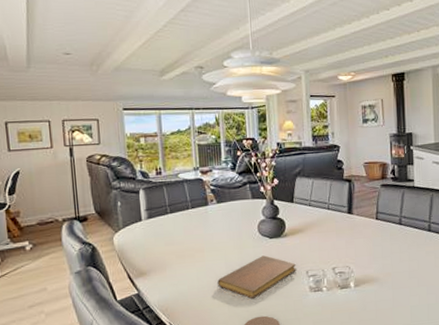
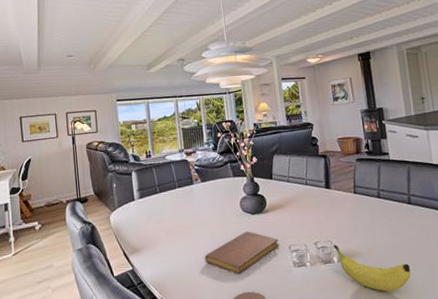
fruit: none [351,270,424,316] -> present [333,245,411,292]

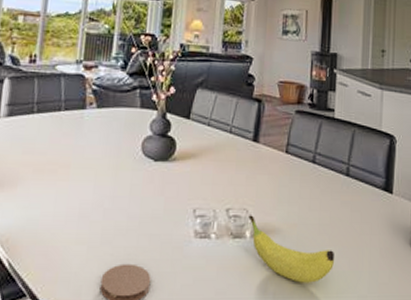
notebook: present [205,231,279,275] -> none [79,182,182,240]

